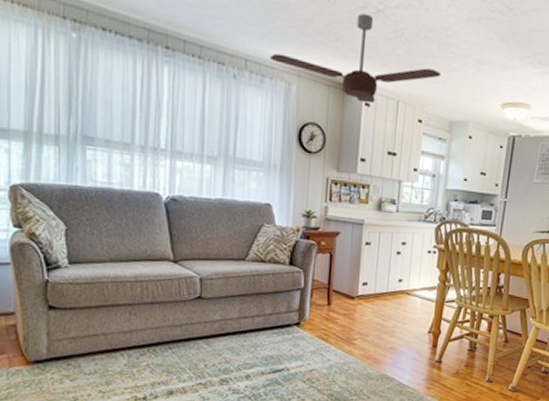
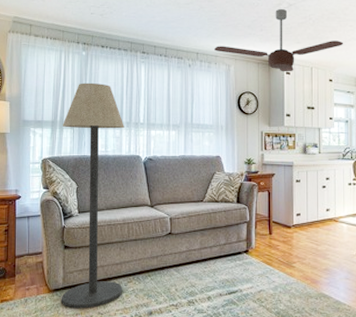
floor lamp: none [41,80,137,386] -> present [61,82,124,309]

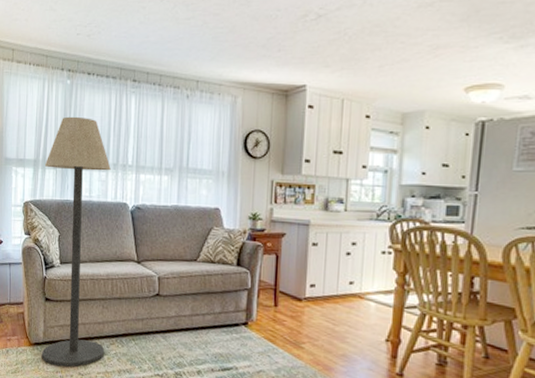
ceiling fan: present [214,9,344,72] -> none [218,22,390,106]

